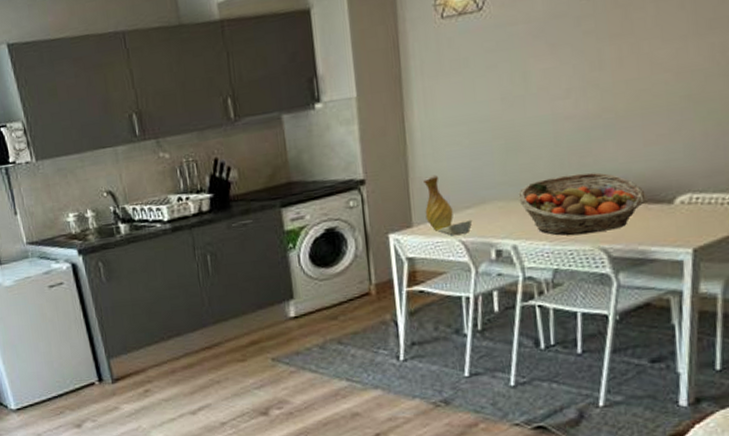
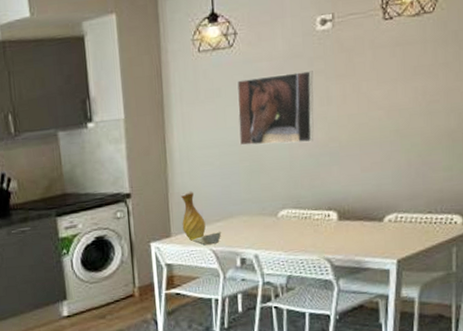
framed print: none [488,31,584,122] -> present [237,71,314,146]
fruit basket: present [518,172,646,236] -> none [260,193,362,247]

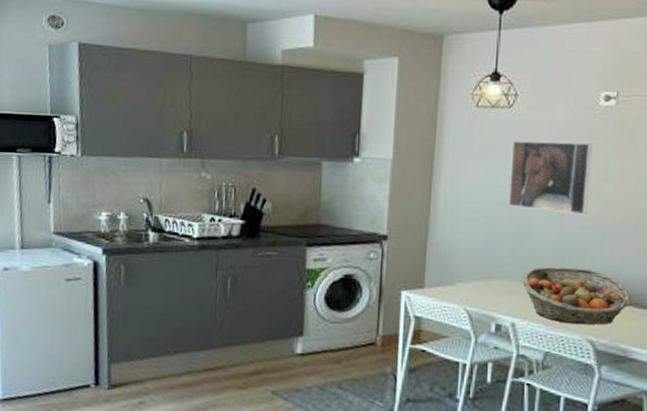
vase: present [180,191,221,246] -> none [437,243,478,304]
fruit basket: none [260,193,362,247] -> present [522,267,632,325]

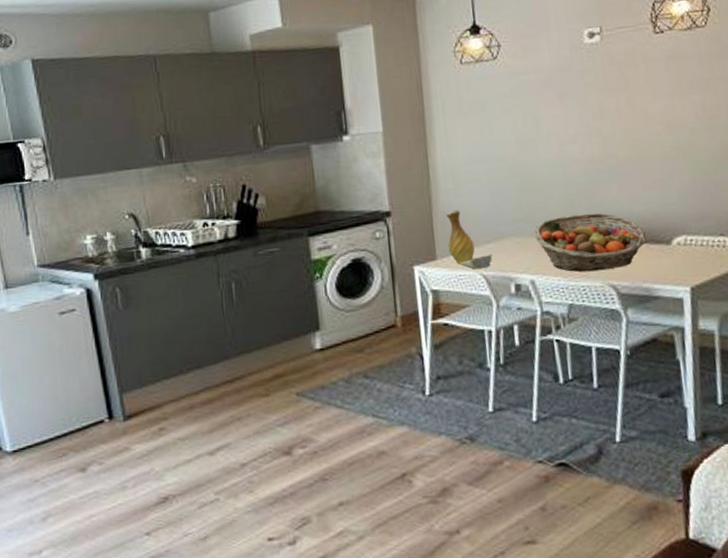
vase: none [437,243,478,304] -> present [445,209,492,270]
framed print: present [508,141,592,215] -> none [503,84,589,161]

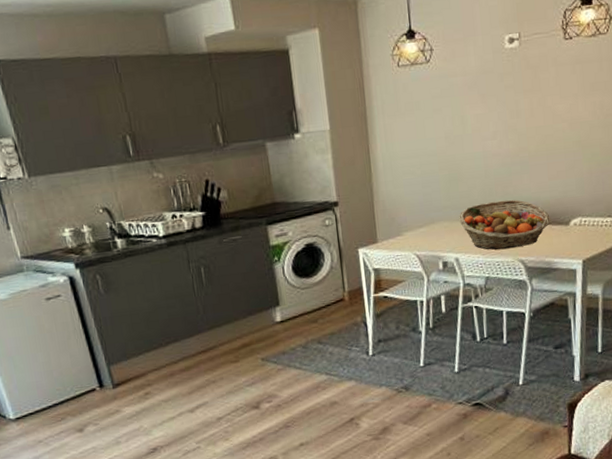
vase: present [445,209,492,270] -> none [384,199,424,250]

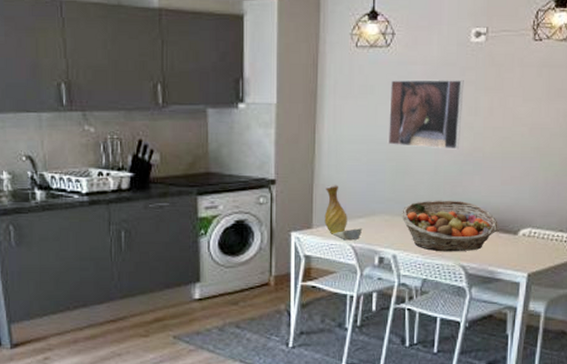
vase: none [384,199,424,250] -> present [324,184,362,241]
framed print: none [435,86,506,156] -> present [388,79,464,150]

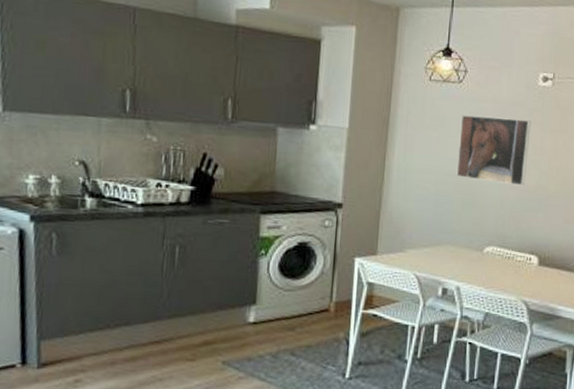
vase: present [324,184,362,241] -> none [389,211,427,270]
fruit basket: present [402,200,498,252] -> none [467,234,560,287]

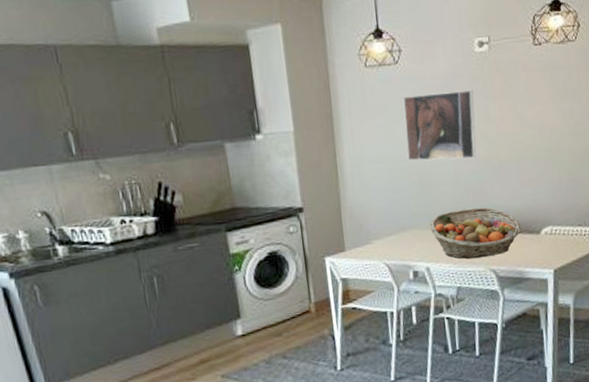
fruit basket: none [467,234,560,287] -> present [429,207,522,259]

